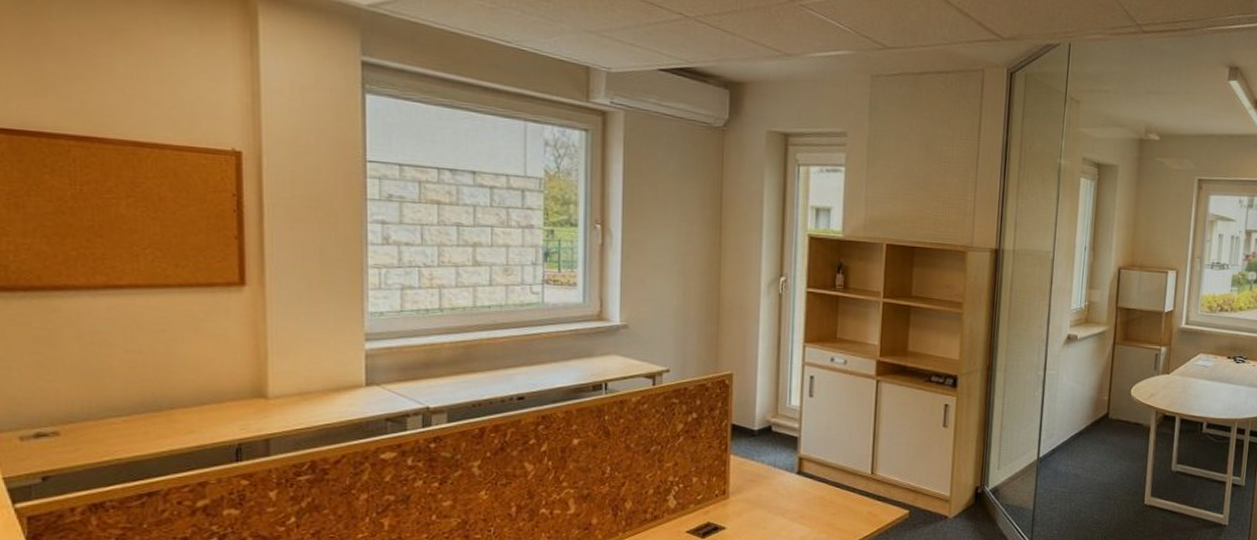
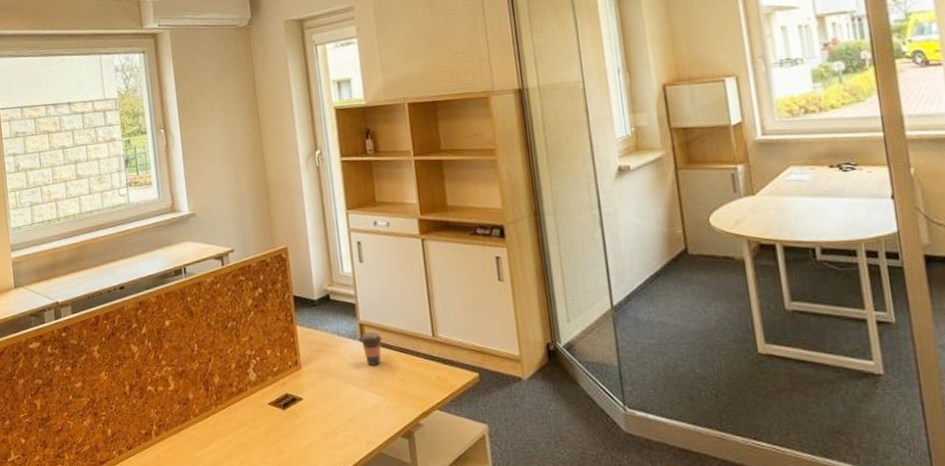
coffee cup: none [797,466,820,499] -> present [360,332,382,366]

